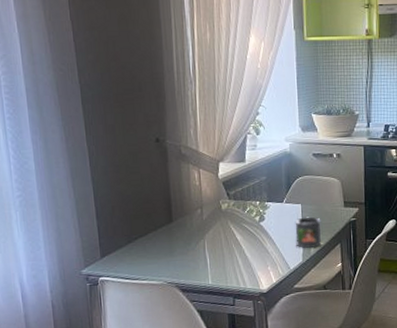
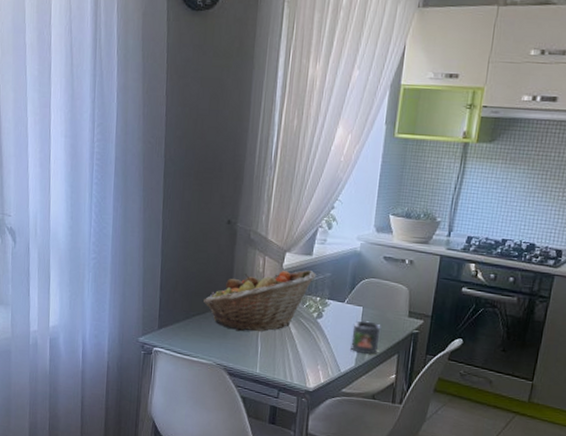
fruit basket: none [144,176,252,247] -> present [204,269,316,332]

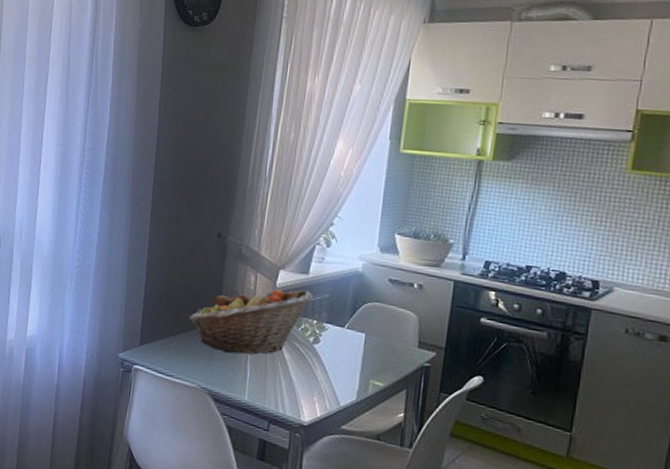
mug: present [351,321,381,355] -> none [351,349,387,389]

